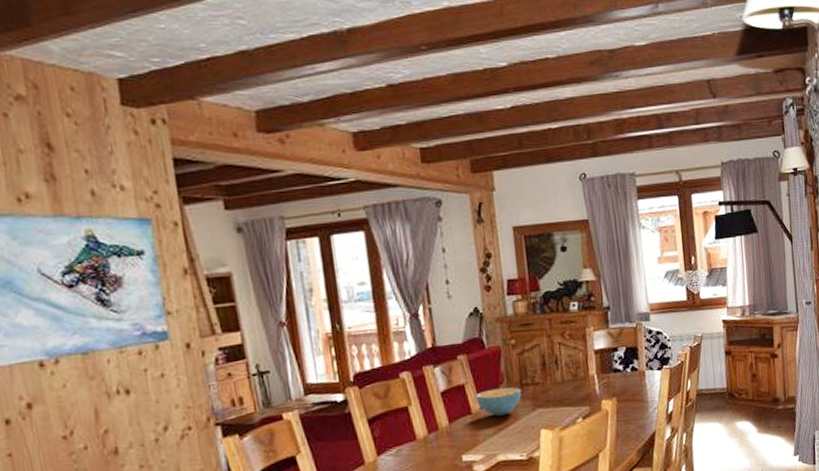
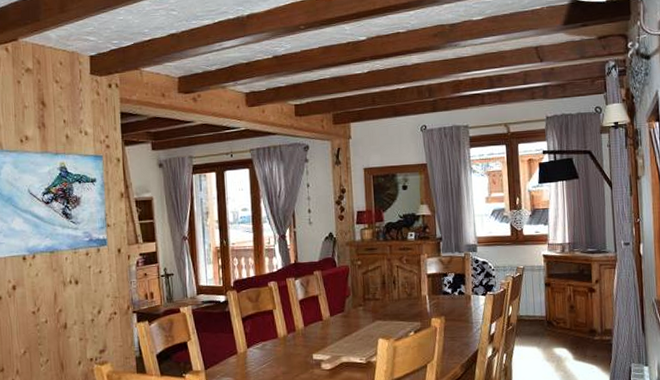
cereal bowl: present [475,387,522,416] -> none [326,300,364,324]

